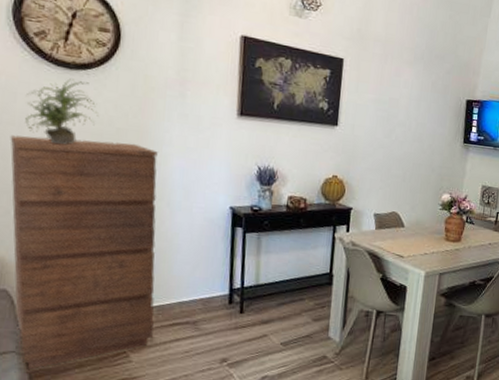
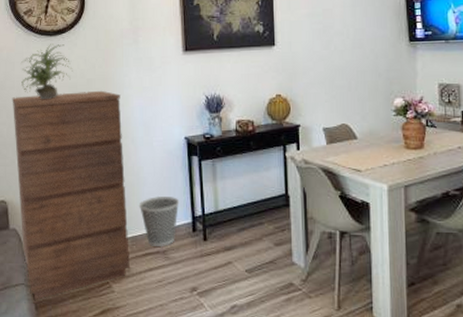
wastebasket: none [169,265,217,317] -> present [138,197,180,246]

